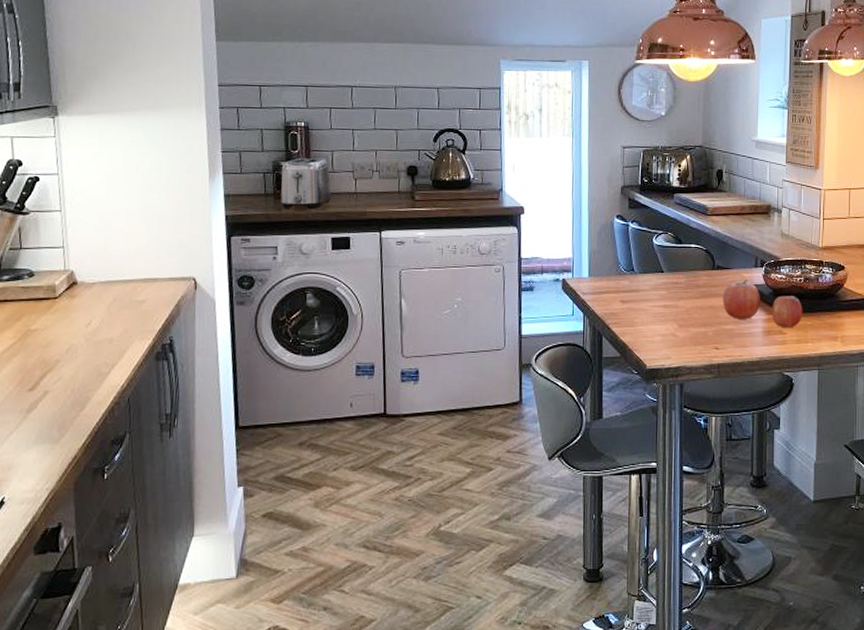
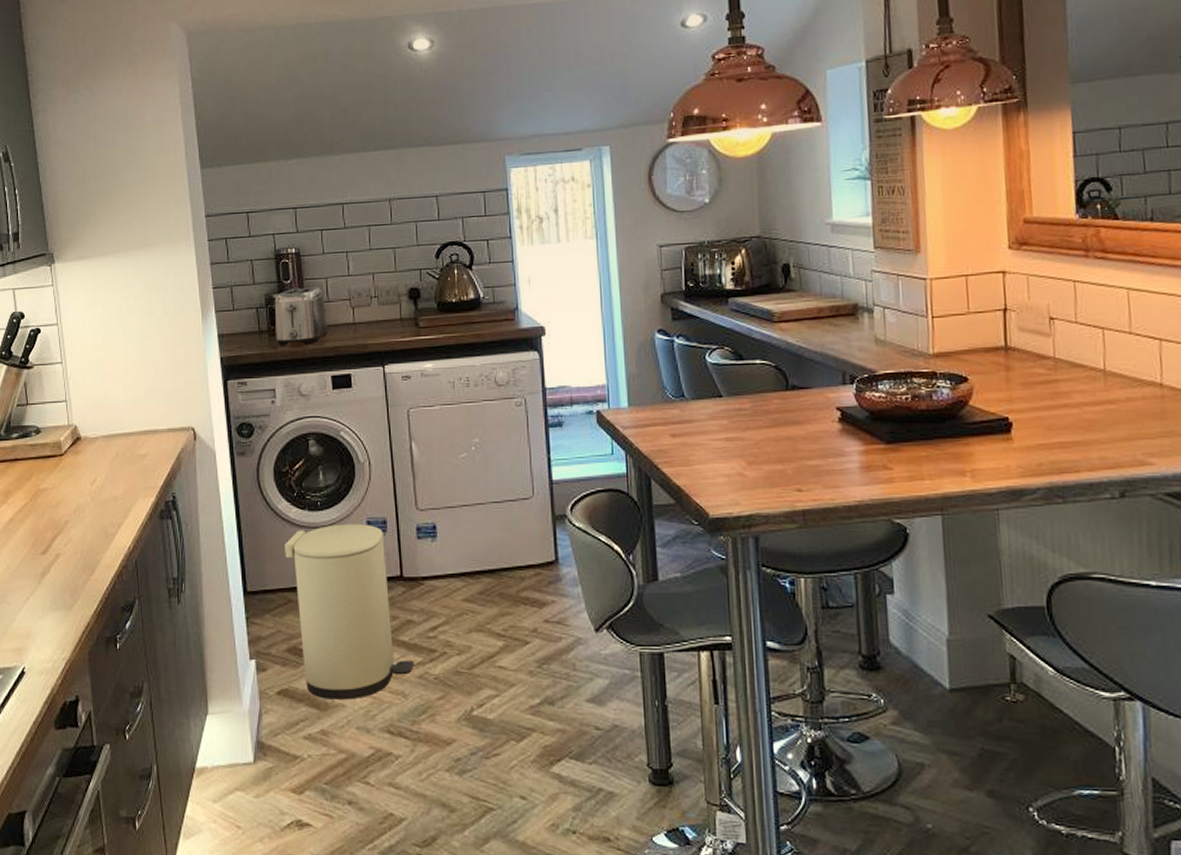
pedal bin: none [277,368,392,520] -> present [285,524,415,700]
fruit: present [723,279,760,319] -> none [802,401,854,452]
fruit: present [771,296,803,327] -> none [869,419,914,461]

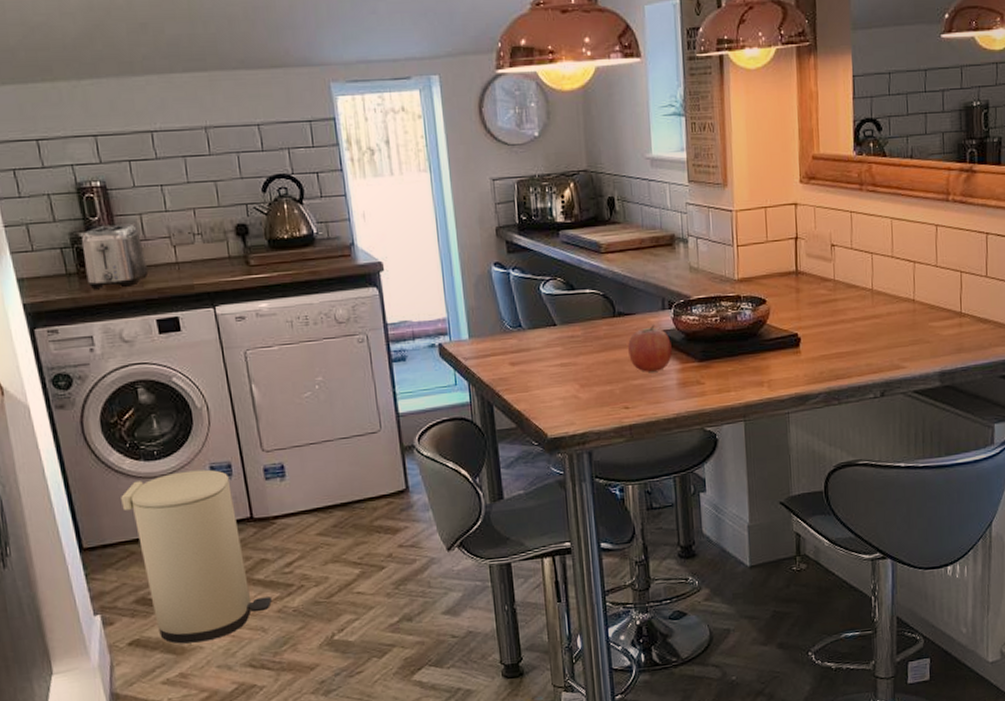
fruit: none [802,401,854,452] -> present [628,325,672,372]

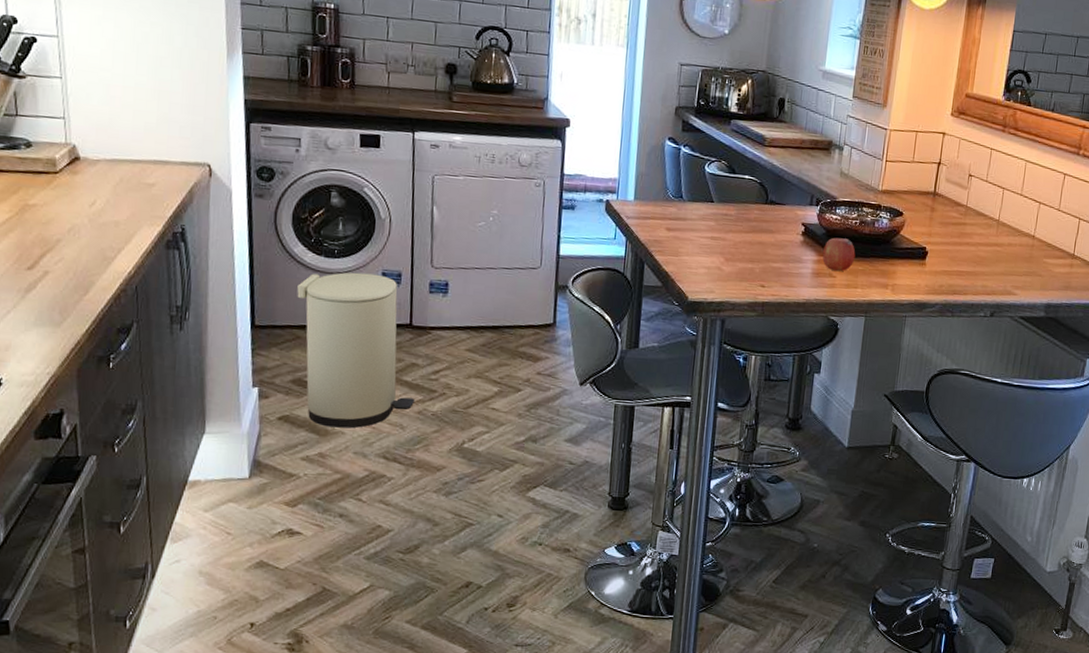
toaster: present [82,223,149,290] -> none [306,43,362,101]
fruit: present [628,325,672,372] -> none [773,217,813,259]
fruit: none [685,339,722,377] -> present [822,237,856,271]

